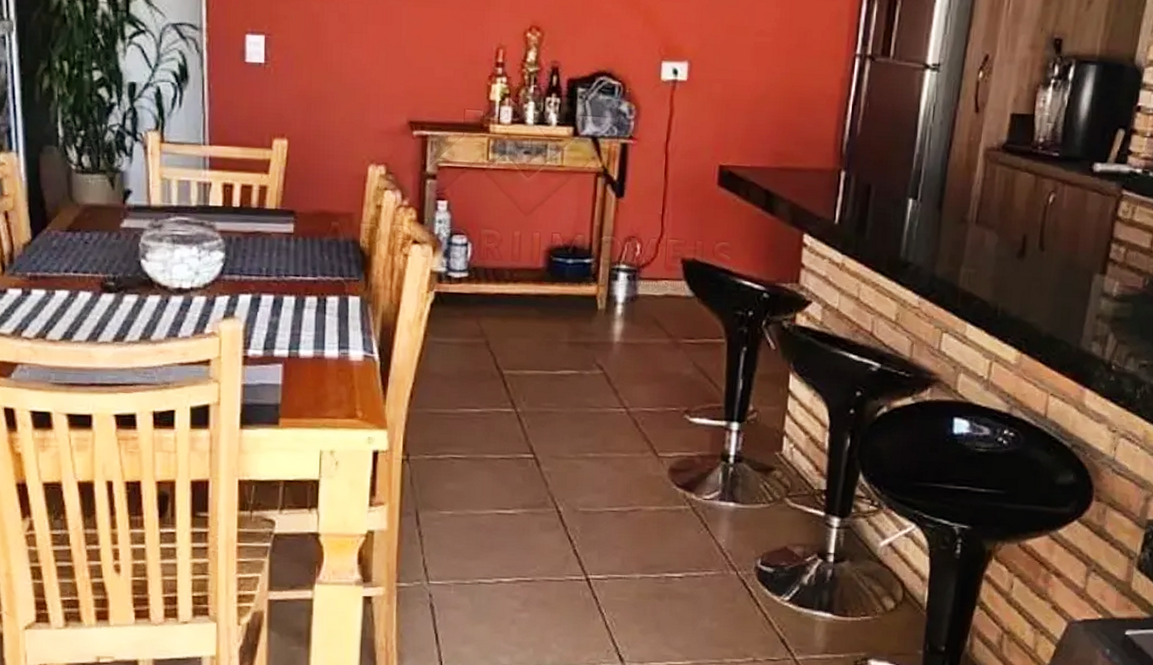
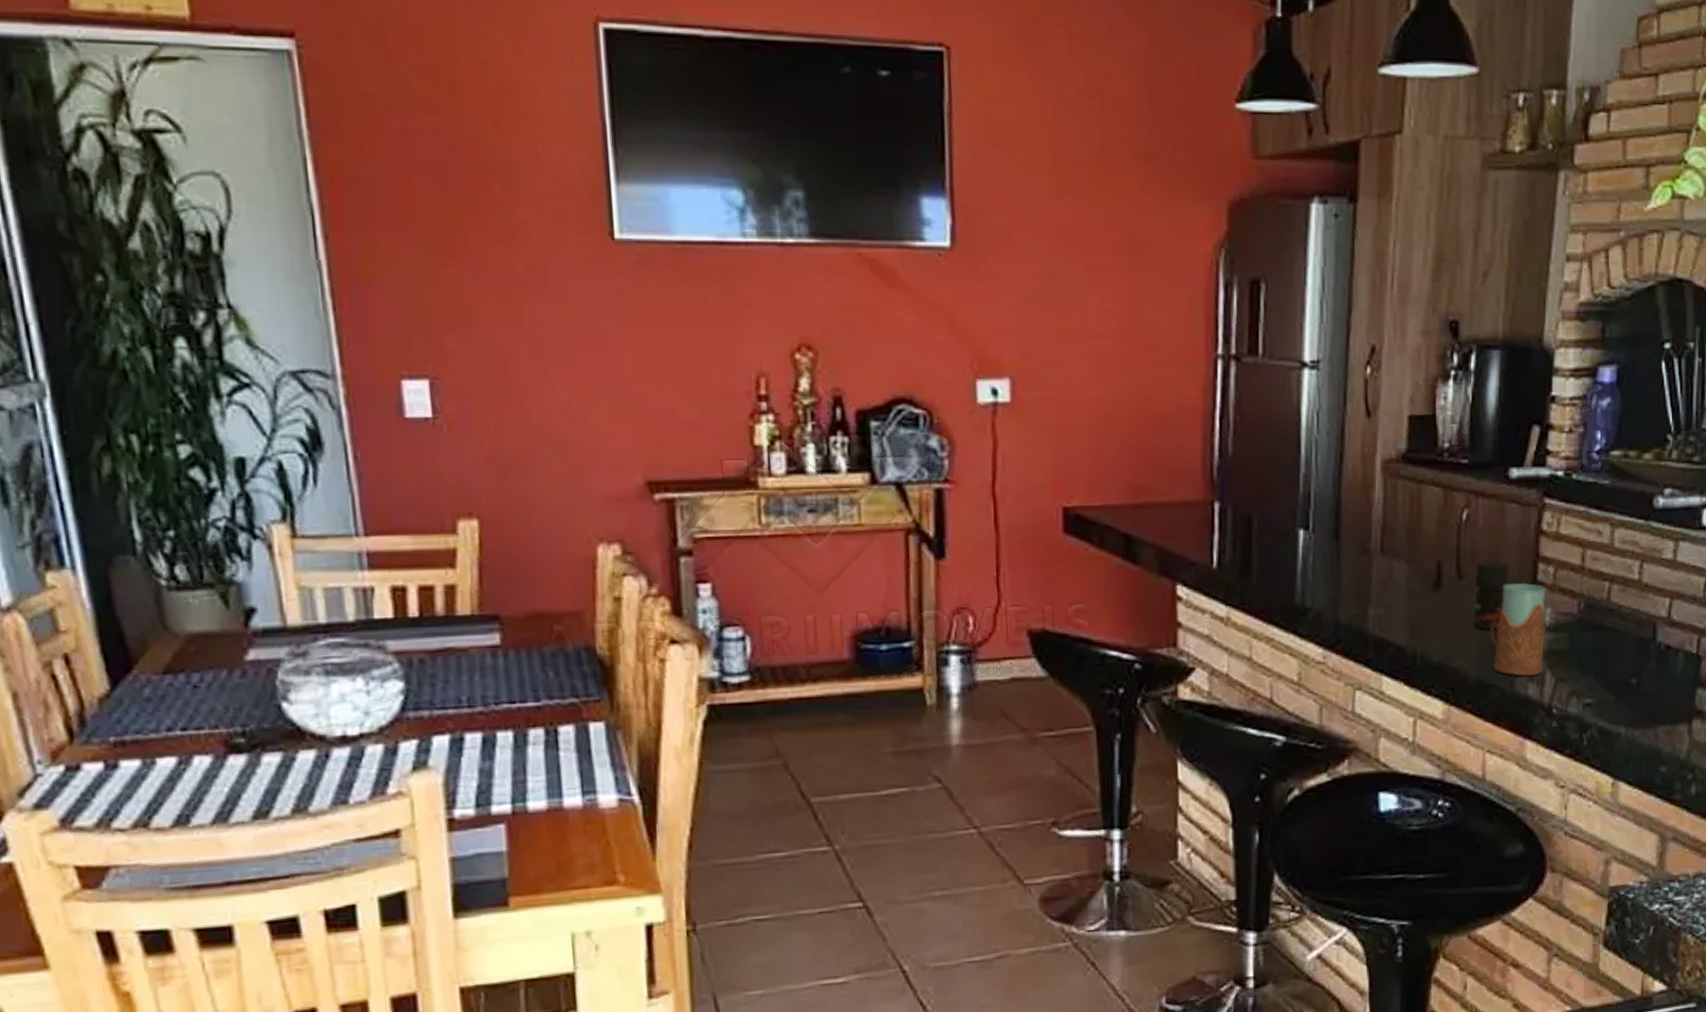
jar: none [1049,238,1086,295] -> present [1472,562,1510,630]
drinking glass: none [1063,258,1117,336] -> present [1491,583,1547,676]

